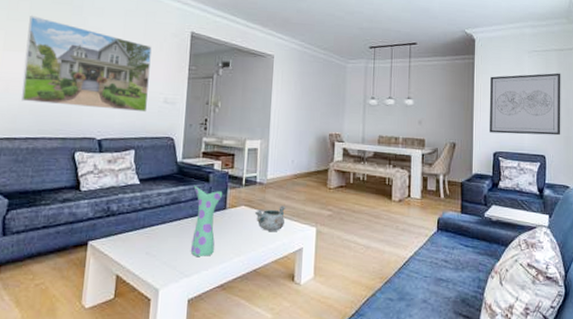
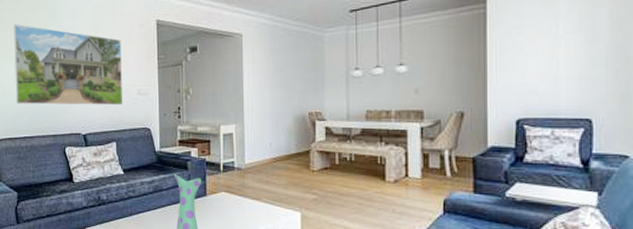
decorative bowl: present [255,205,286,232] -> none [236,190,267,218]
wall art: present [490,73,561,136] -> none [510,11,616,96]

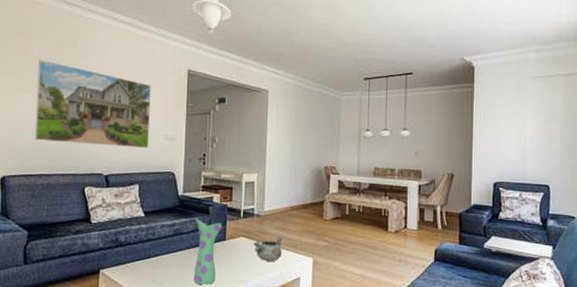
decorative bowl: none [236,190,267,218] -> present [254,236,283,262]

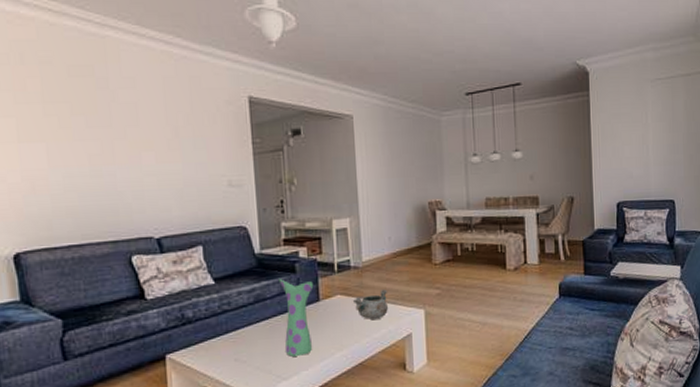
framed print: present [35,60,151,149] -> none [43,96,210,203]

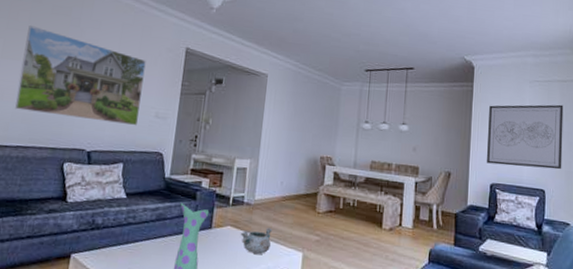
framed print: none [43,96,210,203] -> present [15,25,146,126]
wall art: none [609,102,691,181] -> present [487,104,564,170]

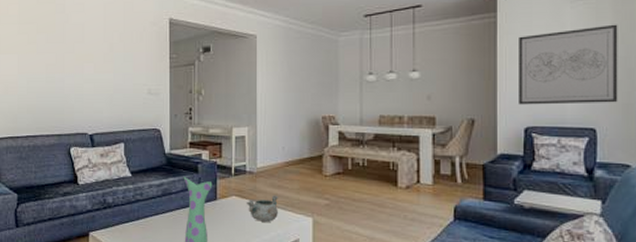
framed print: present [15,25,146,126] -> none [19,18,133,105]

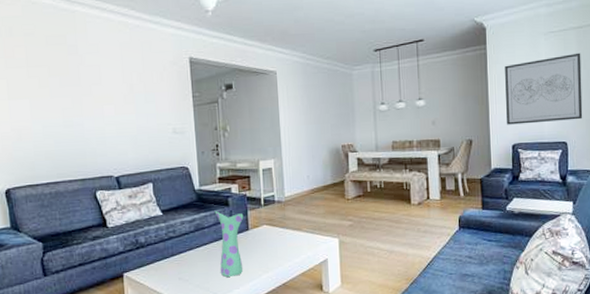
decorative bowl: present [247,195,279,223] -> none [277,221,307,247]

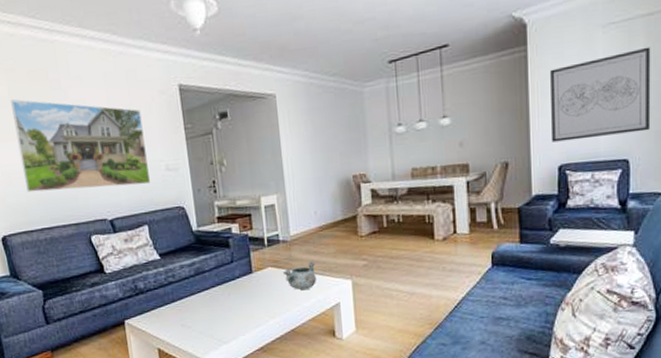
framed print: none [27,61,158,148] -> present [11,99,151,193]
vase: present [214,211,244,277] -> none [215,253,248,323]
decorative bowl: none [277,221,307,247] -> present [283,261,316,291]

